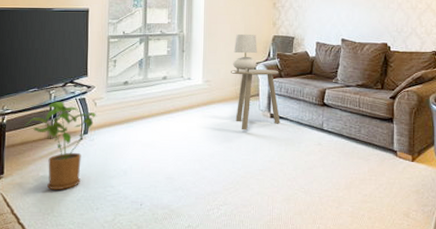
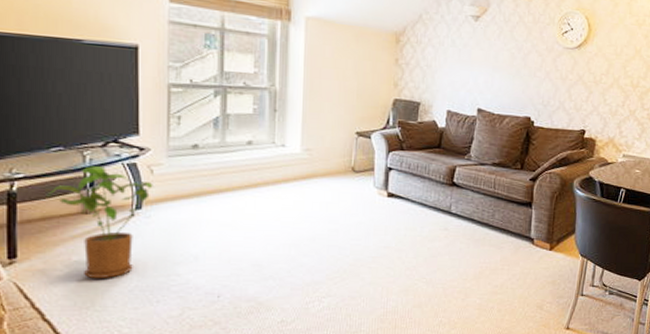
side table: present [231,69,281,130] -> none [338,137,400,211]
table lamp: present [232,34,257,72] -> none [340,94,373,141]

